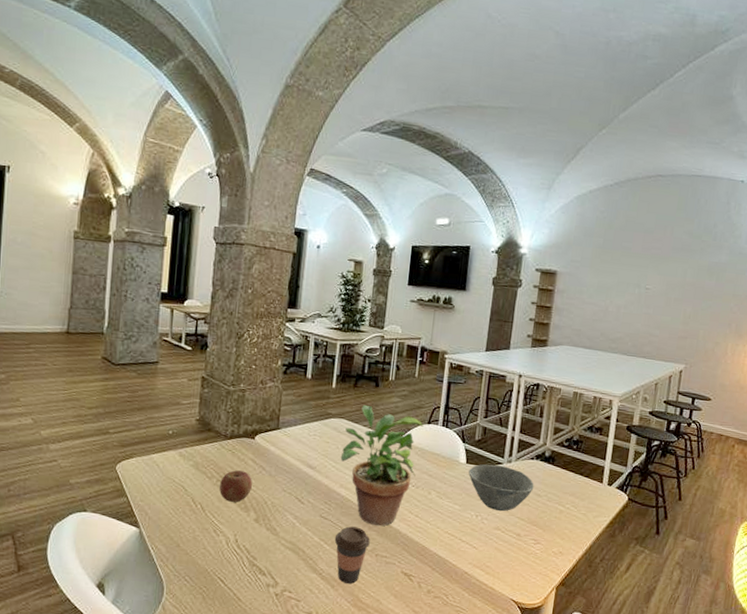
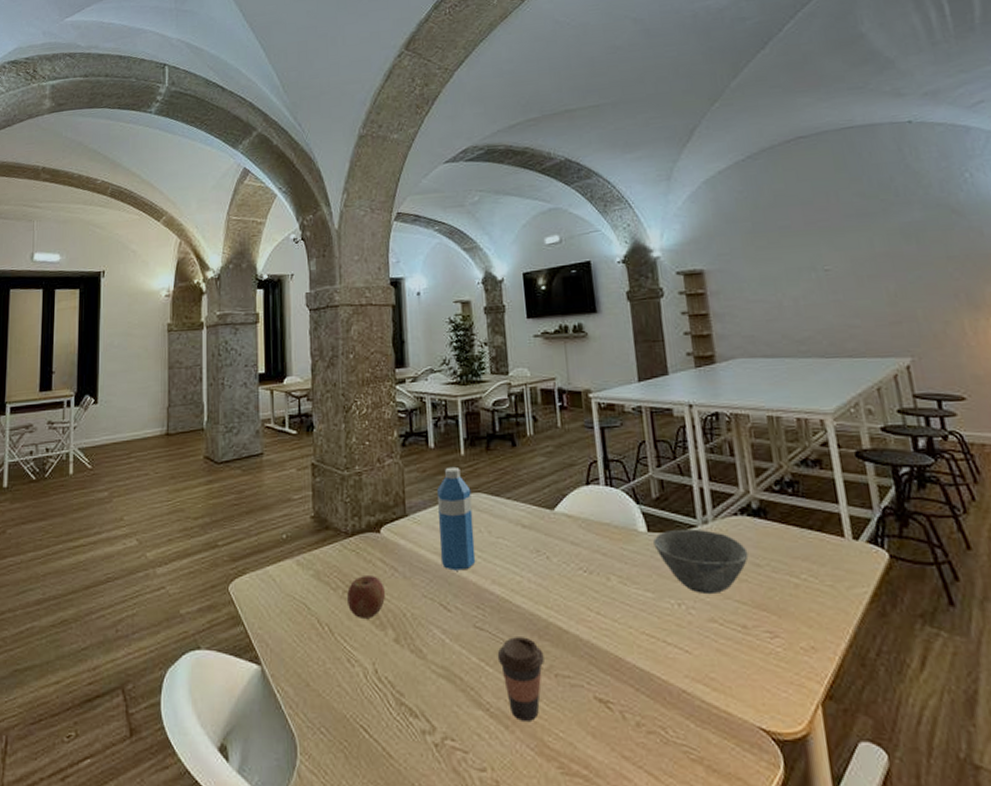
water bottle: none [302,395,336,475] -> present [437,466,476,571]
potted plant: present [340,404,424,526] -> none [485,471,585,633]

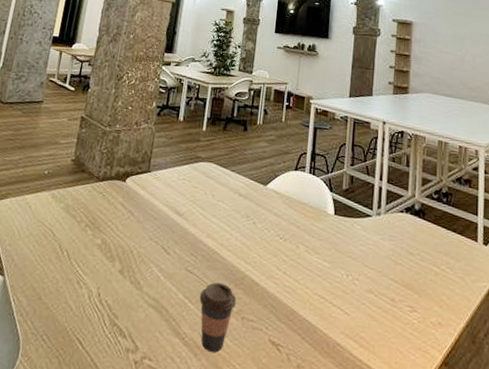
apple: present [347,576,385,618] -> none [87,214,120,251]
water bottle: present [437,466,476,571] -> none [170,138,205,223]
bowl: present [653,528,749,595] -> none [337,216,406,272]

